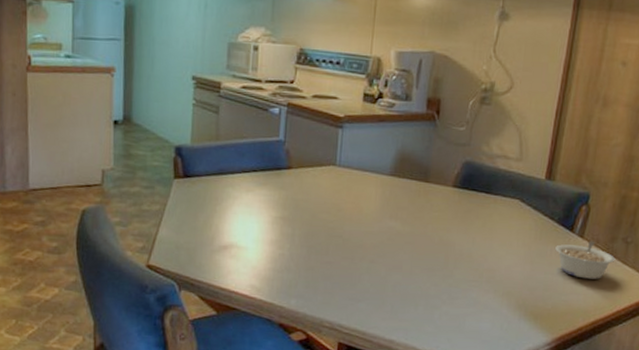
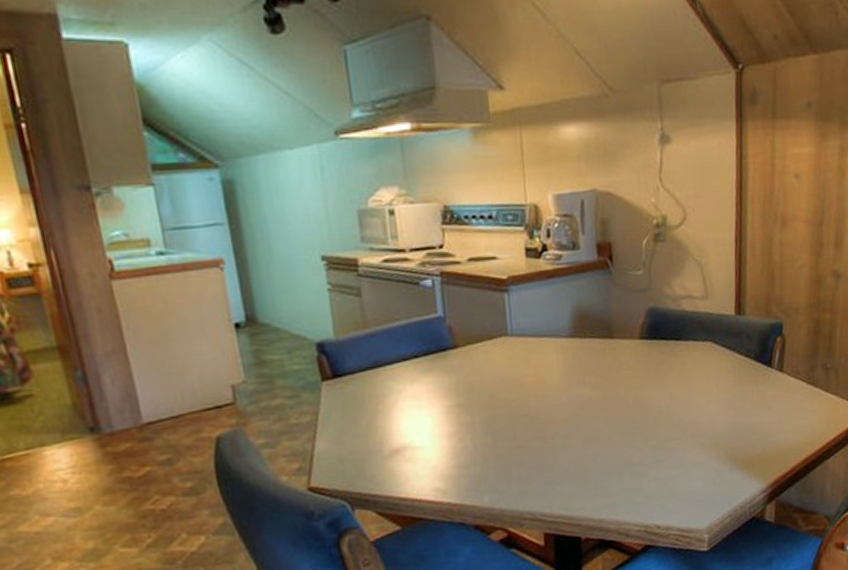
legume: present [555,241,616,279] -> none [756,373,818,415]

